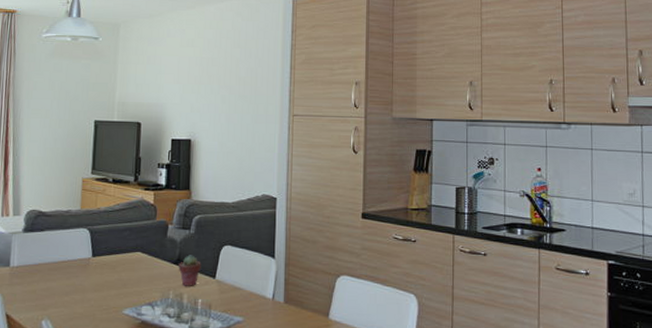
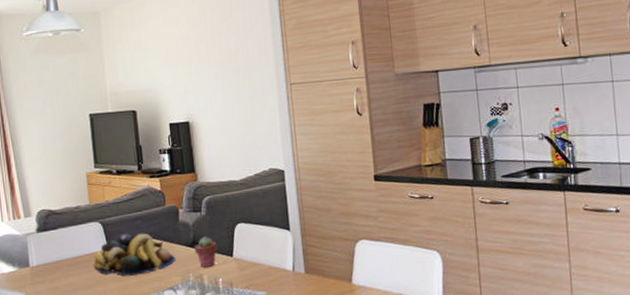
fruit bowl: none [74,243,159,288] -> present [92,233,176,277]

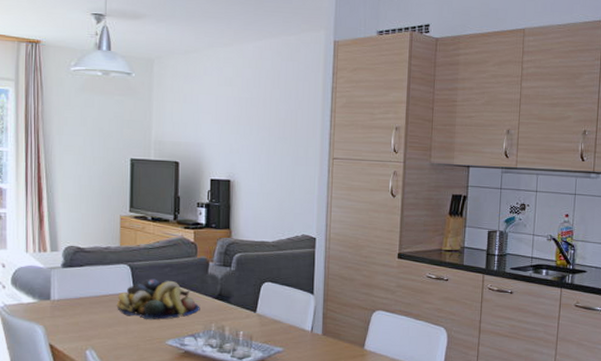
potted succulent: present [194,236,218,267] -> none [220,290,242,319]

